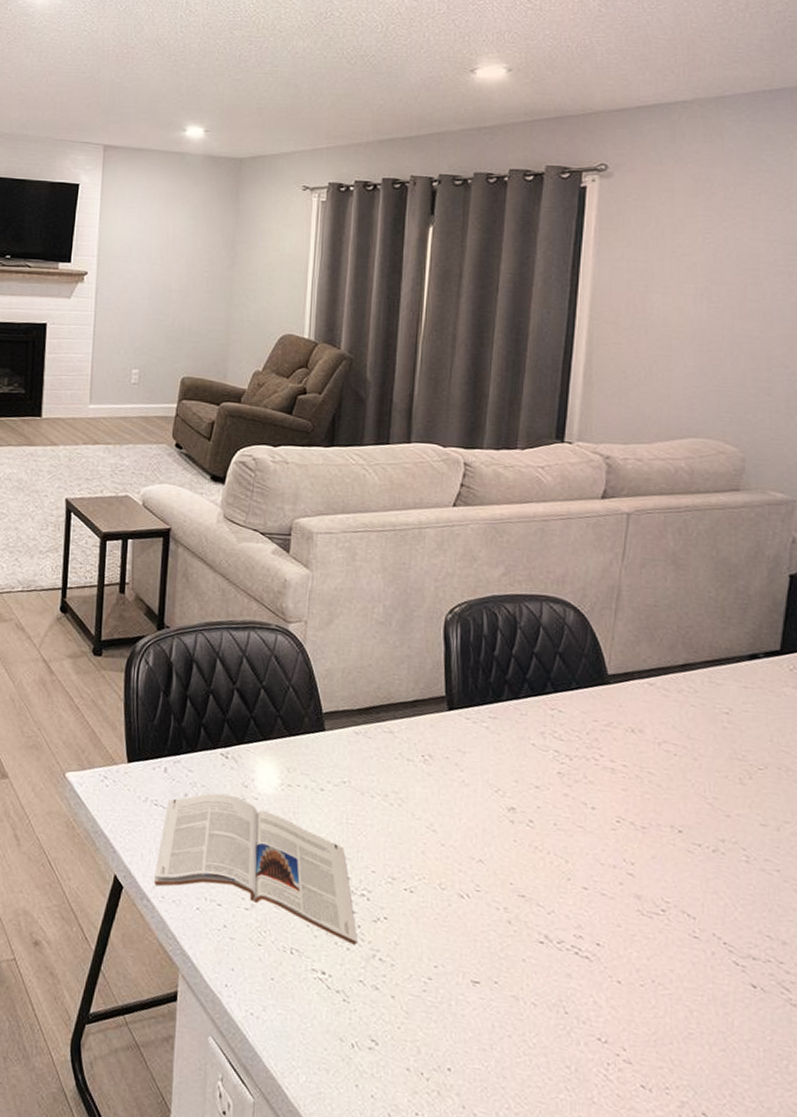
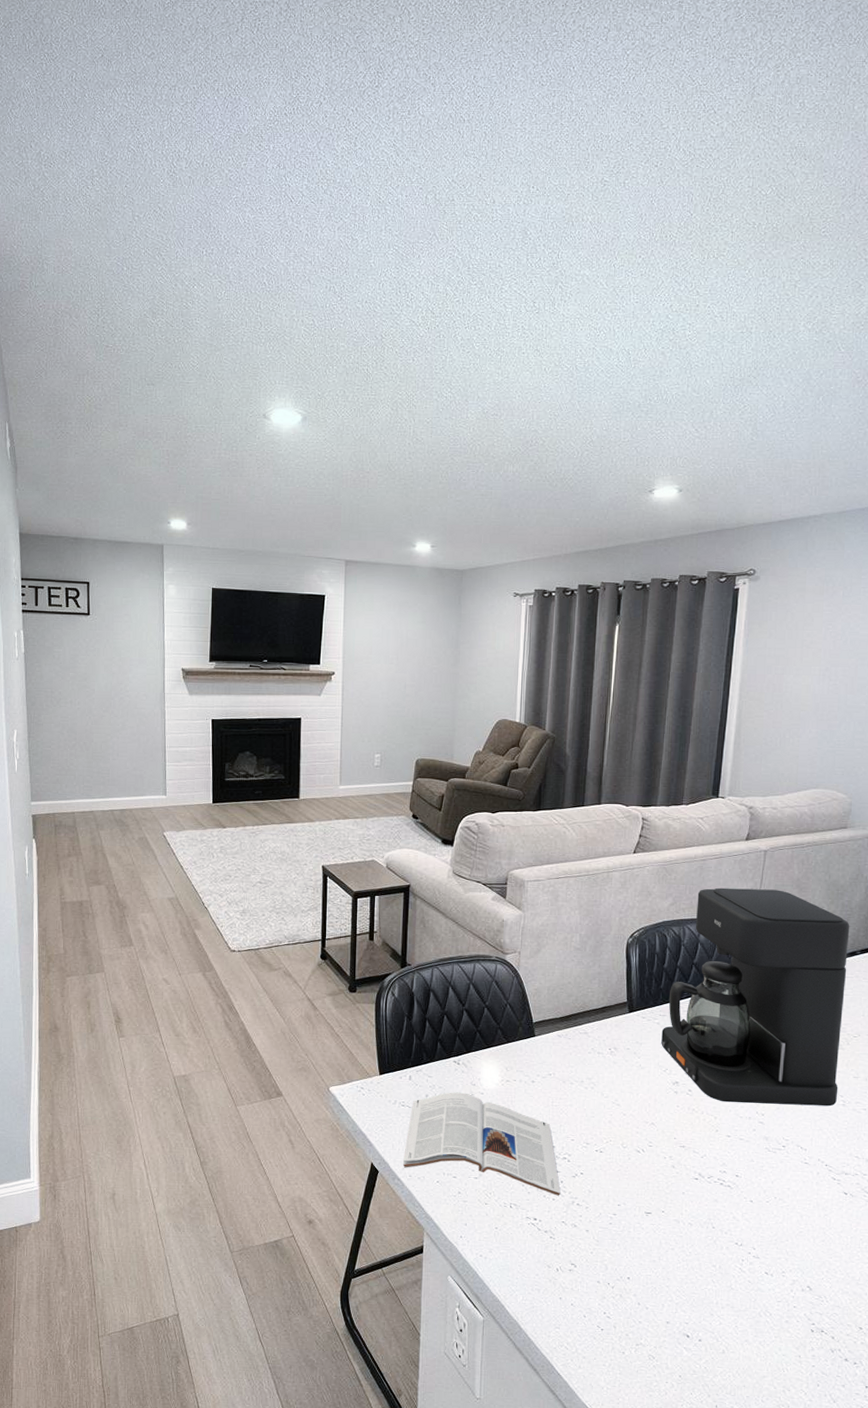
coffee maker: none [491,557,748,862] -> present [661,887,850,1107]

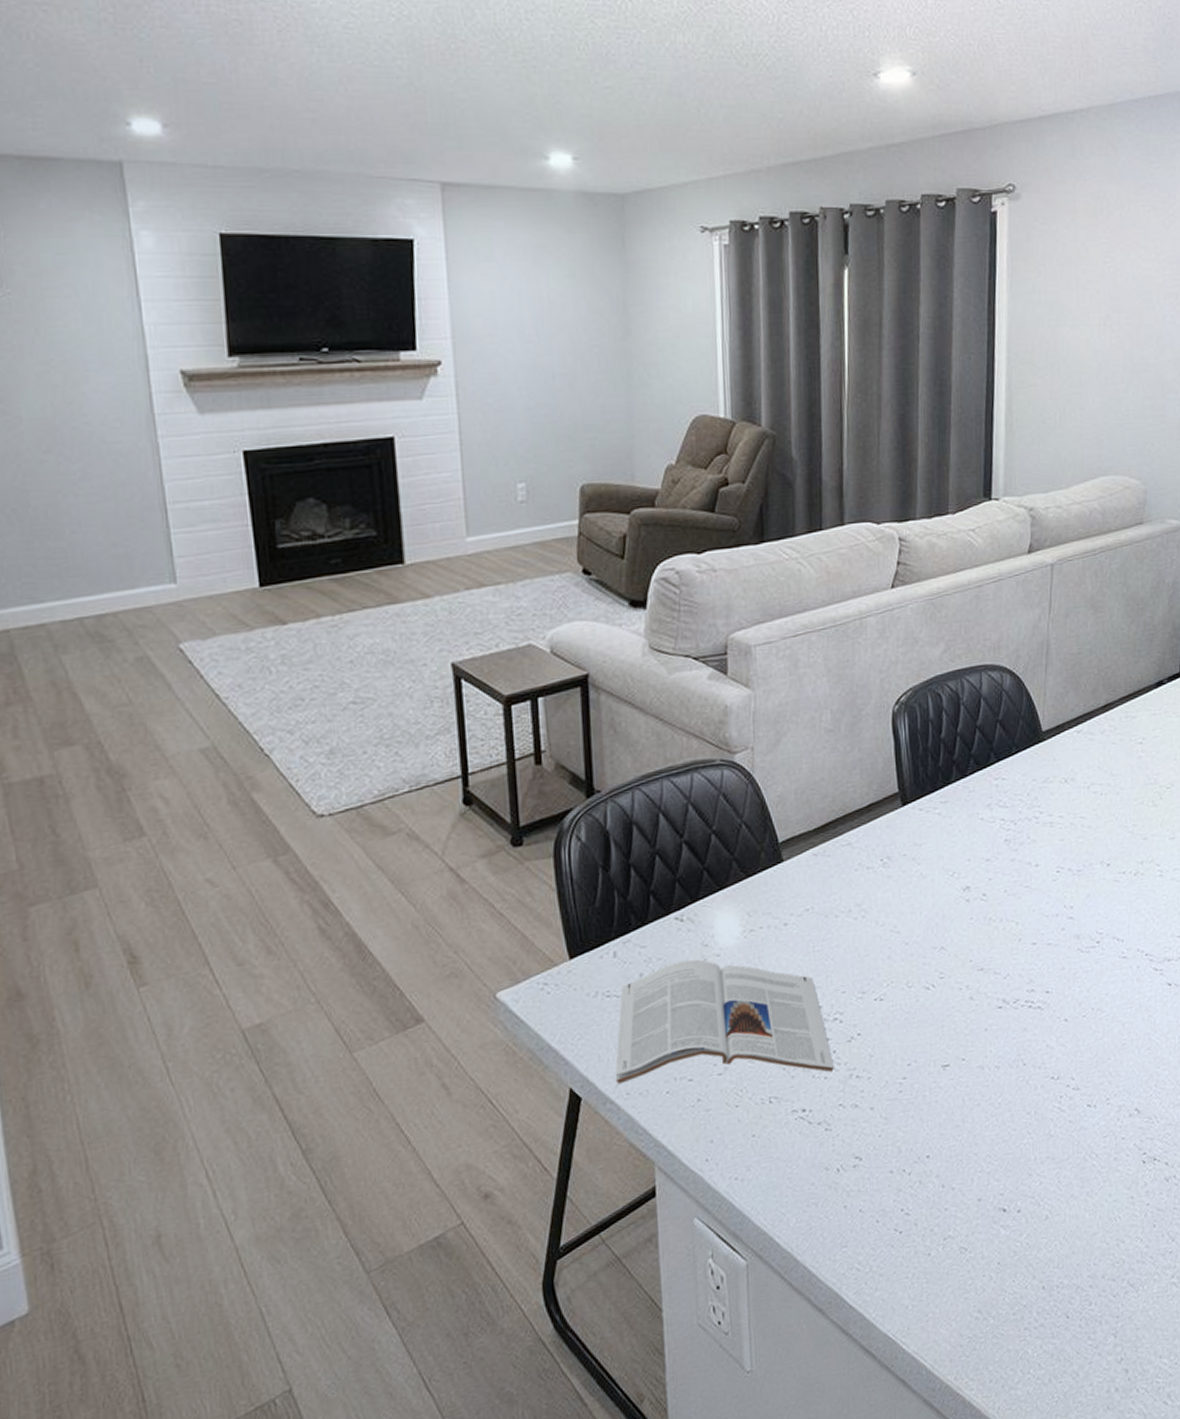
coffee maker: present [661,887,850,1107] -> none [944,613,1154,902]

